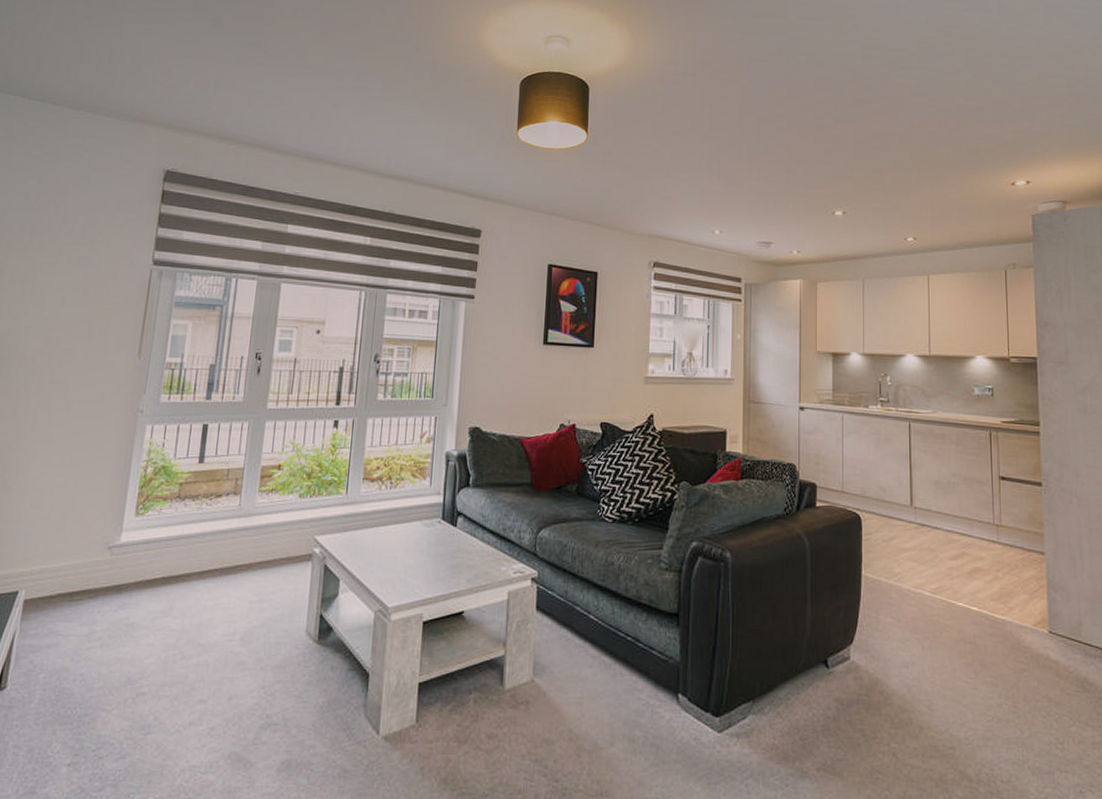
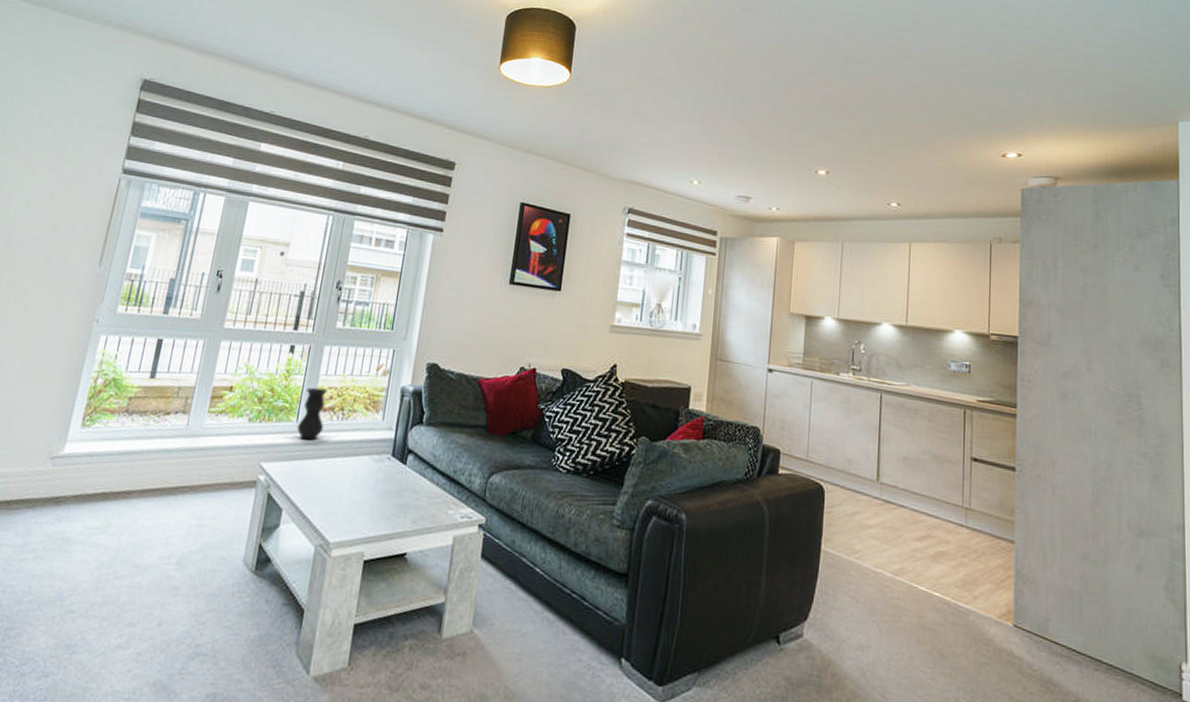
vase: none [347,459,374,511] -> present [296,387,328,441]

